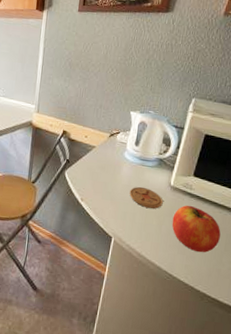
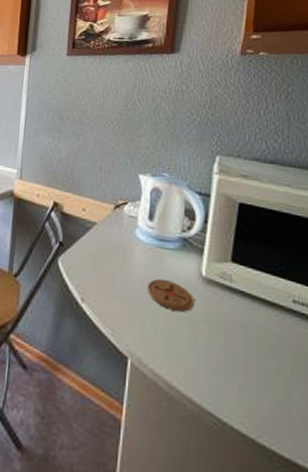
apple: present [172,205,221,253] -> none [210,305,282,381]

